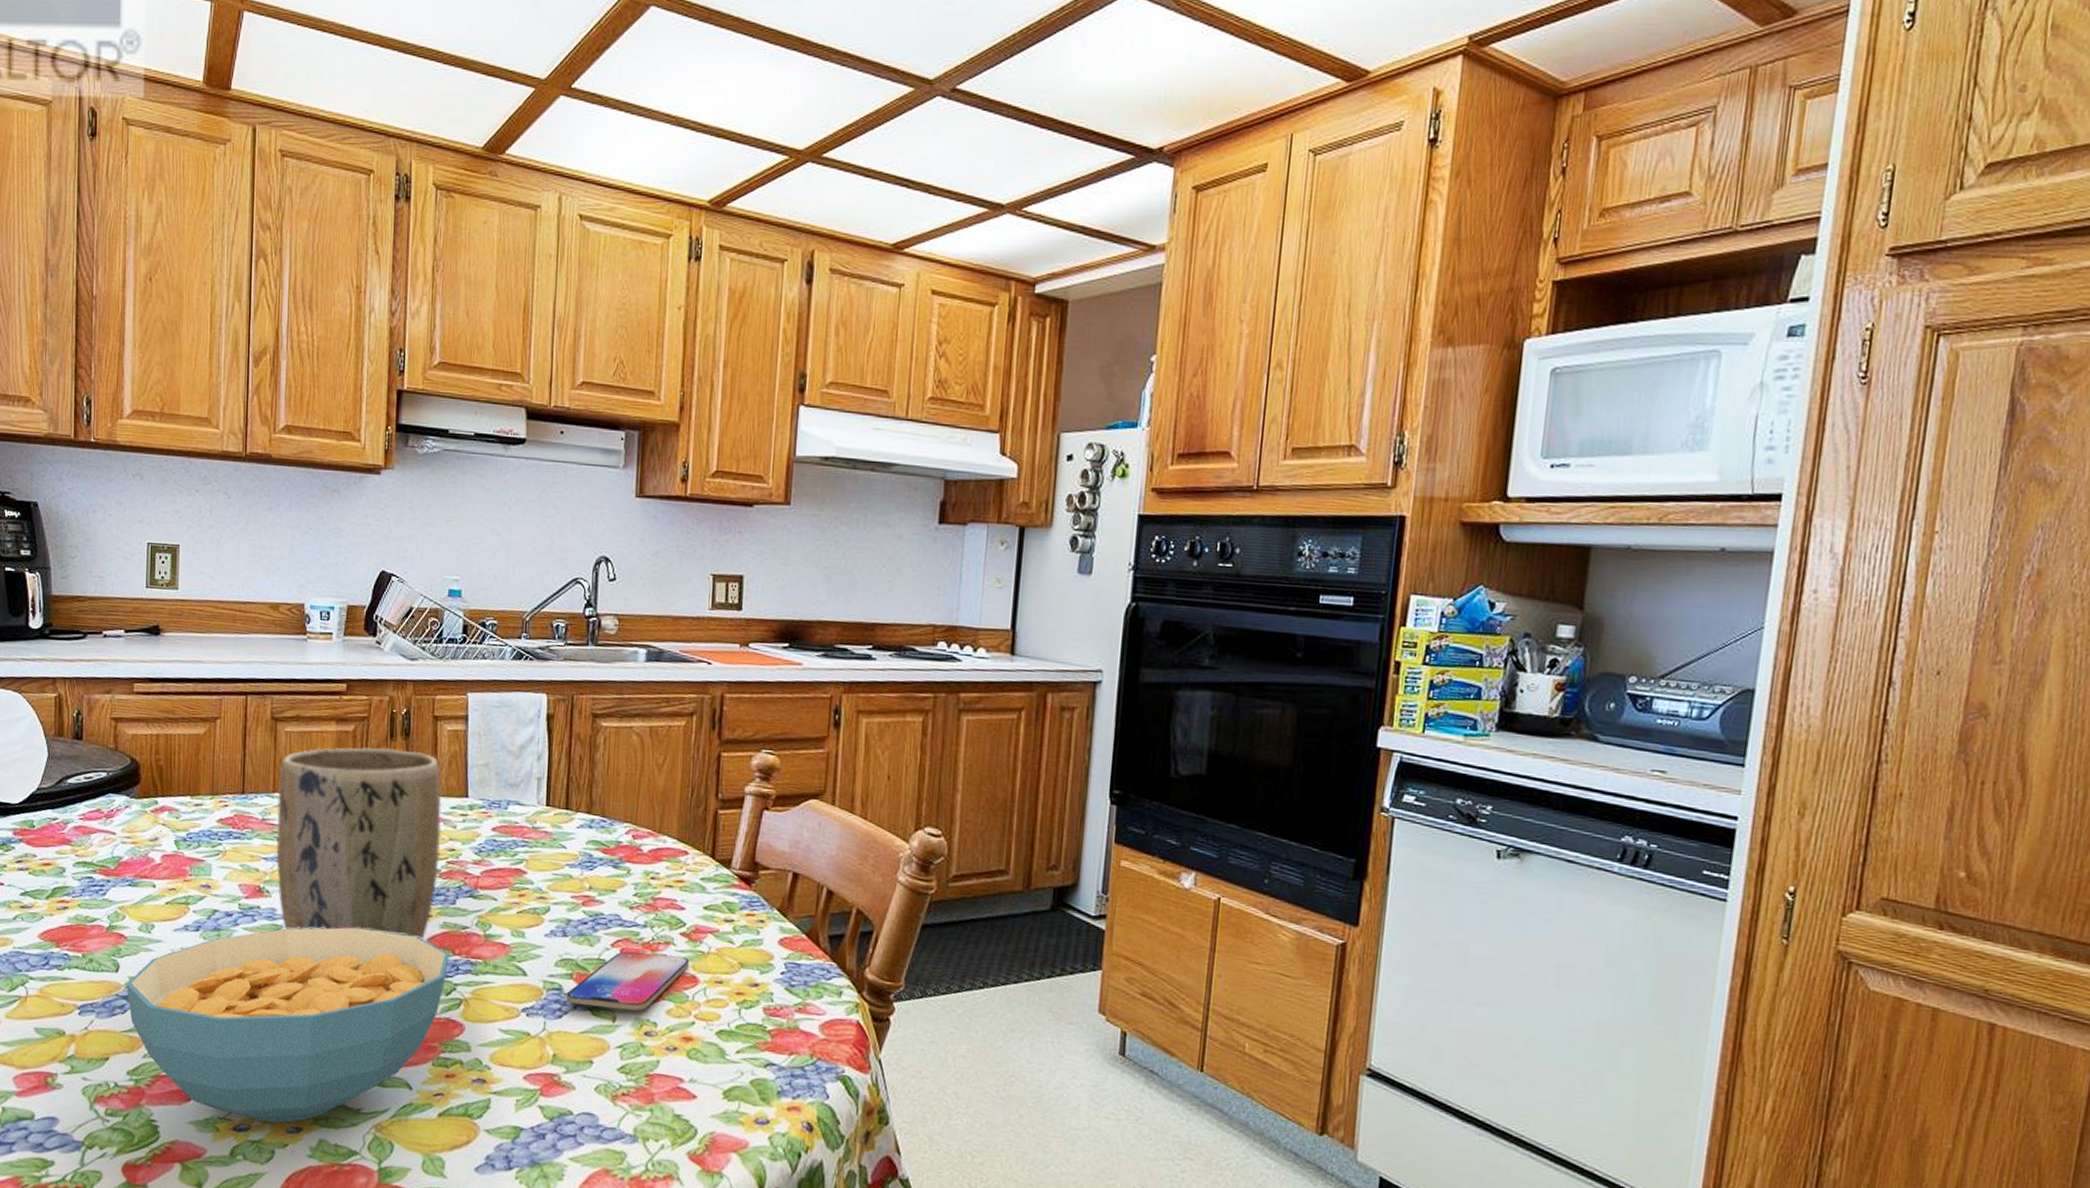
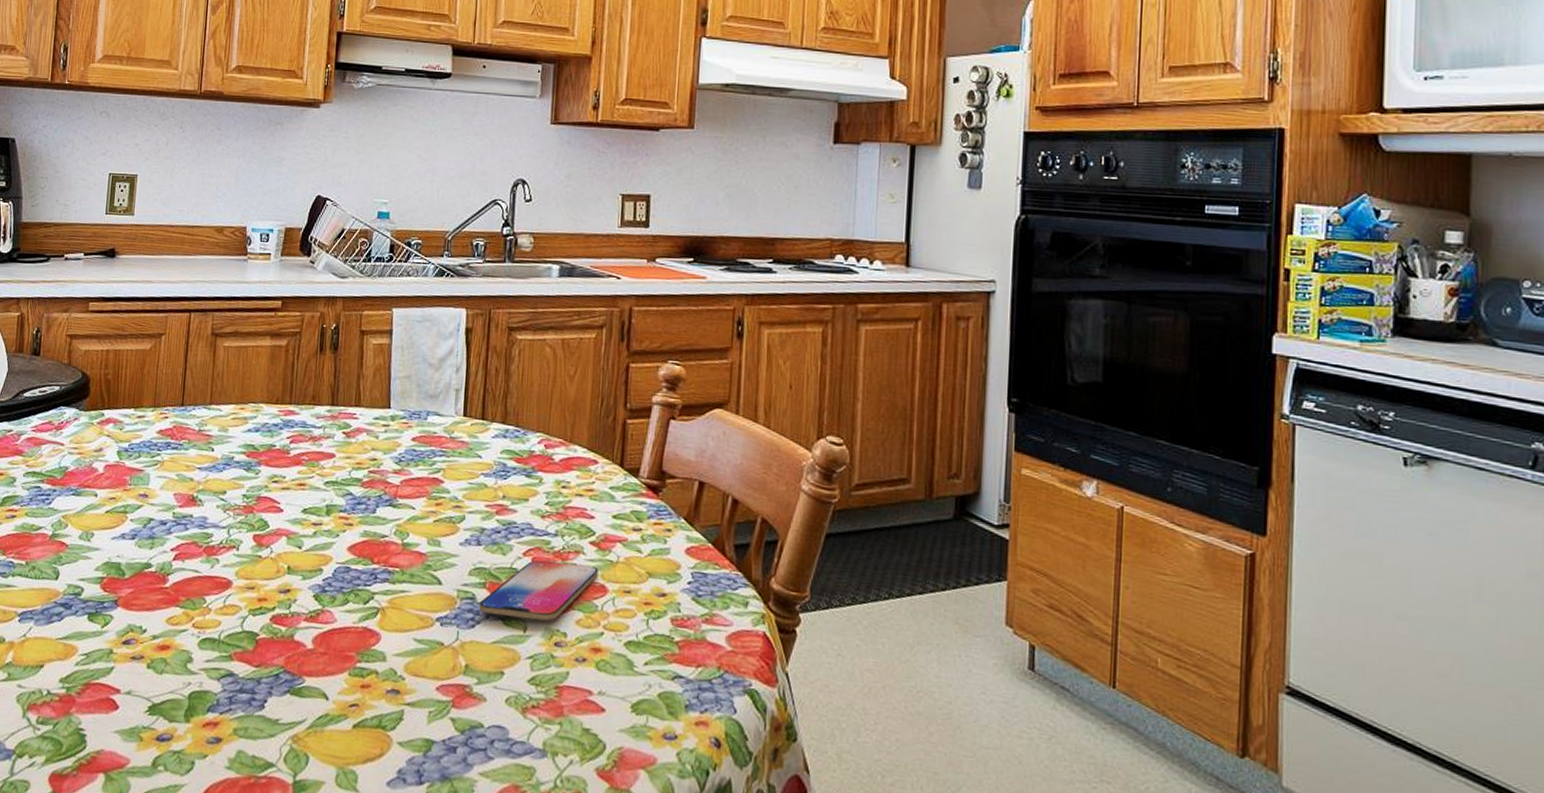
cereal bowl: present [126,927,450,1123] -> none [64,535,369,734]
plant pot: present [275,747,442,941] -> none [209,361,366,549]

